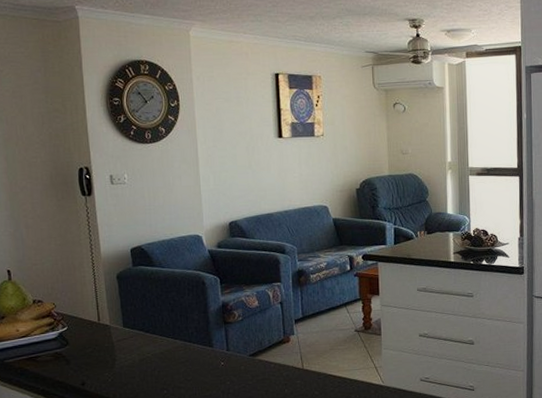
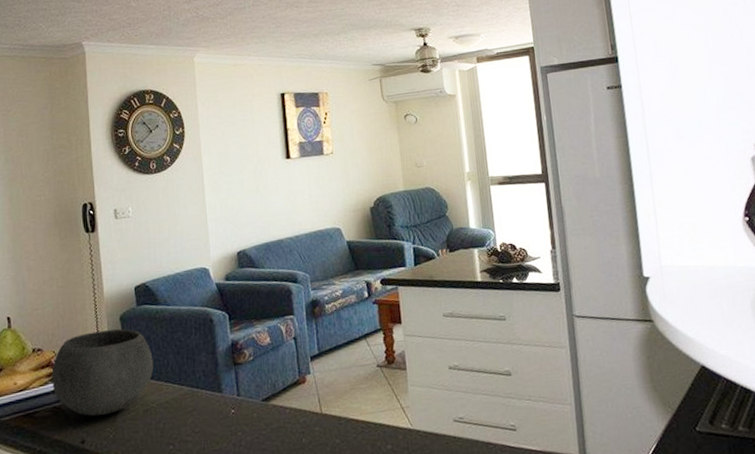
bowl: none [52,286,149,363] -> present [51,328,154,417]

